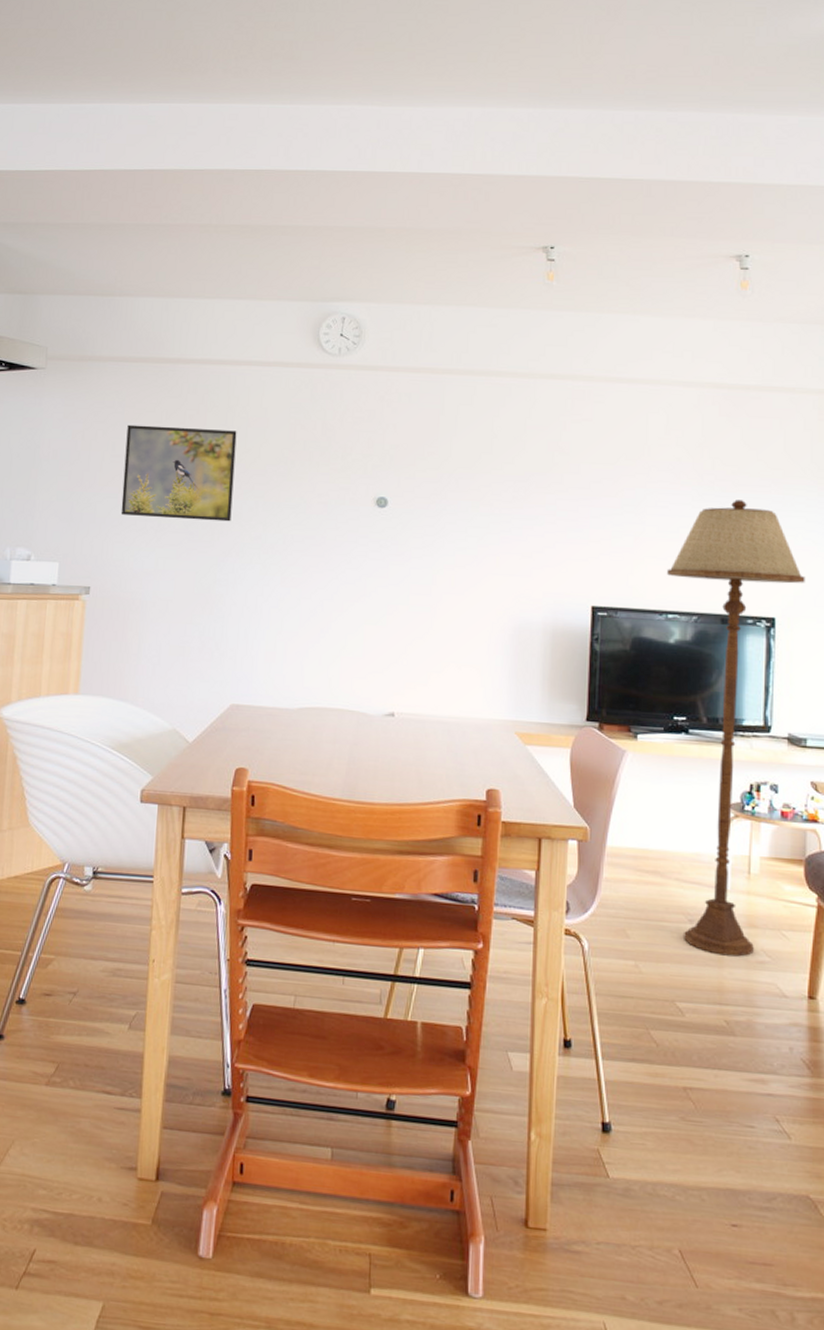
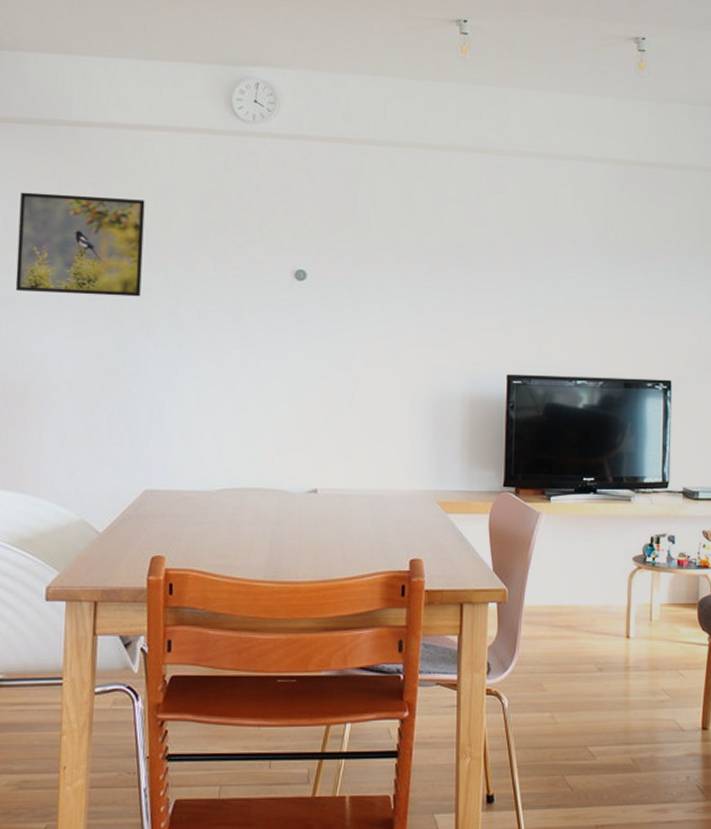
floor lamp: present [667,500,805,957] -> none [576,270,696,699]

